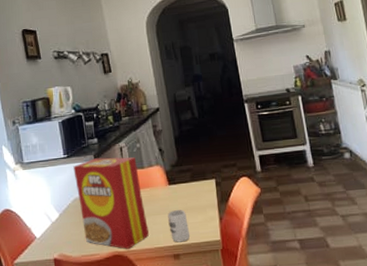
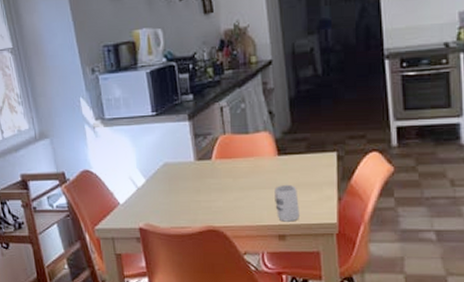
cereal box: present [73,157,150,249] -> none [163,118,251,224]

